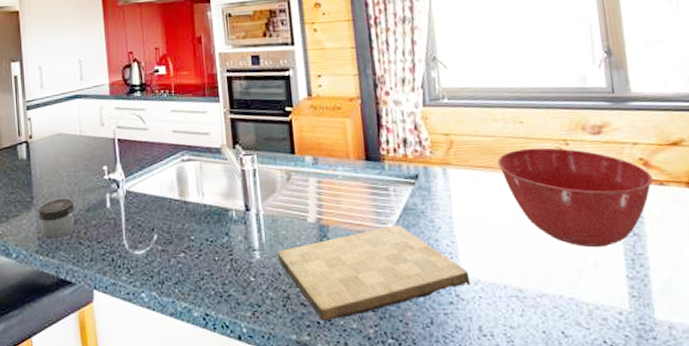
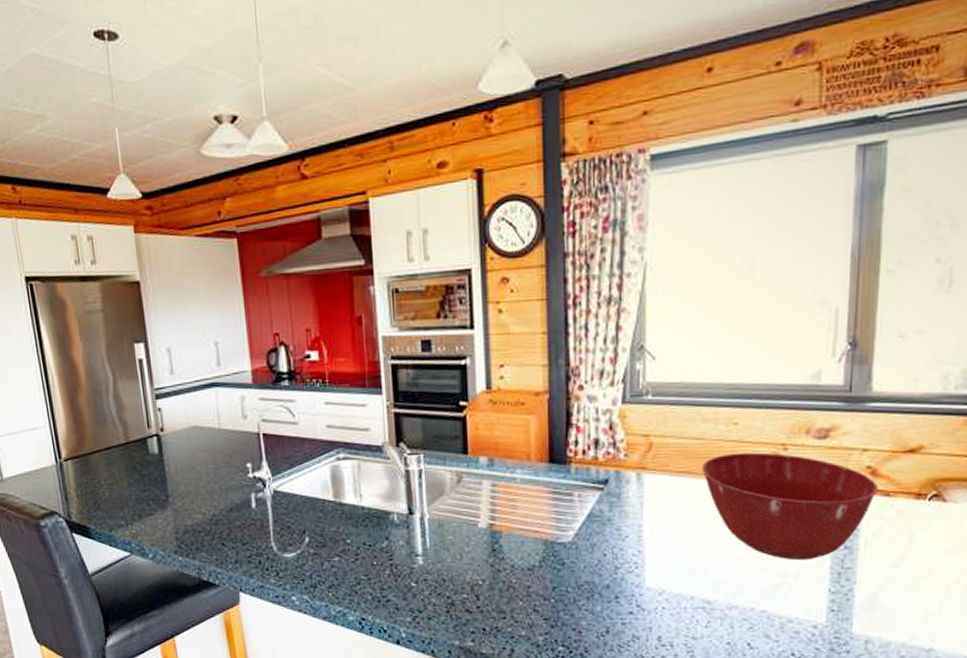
jar: present [38,199,75,239] -> none [174,498,216,540]
cutting board: present [277,225,470,322] -> none [442,532,654,628]

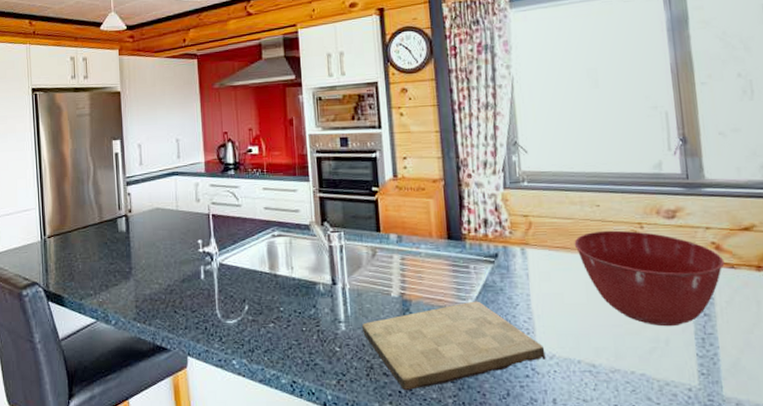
cutting board: none [442,532,654,628] -> present [361,301,546,391]

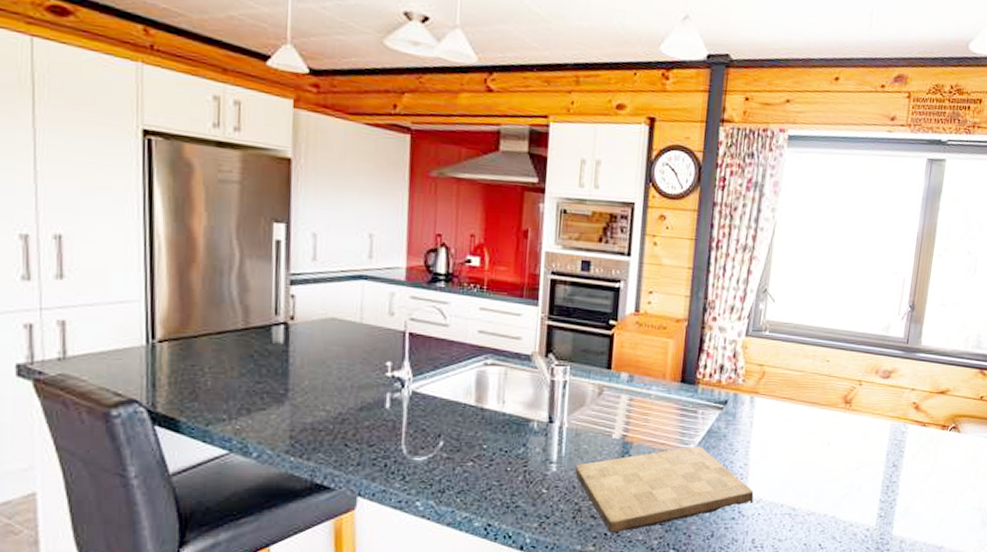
mixing bowl: present [574,230,725,327] -> none [799,385,919,475]

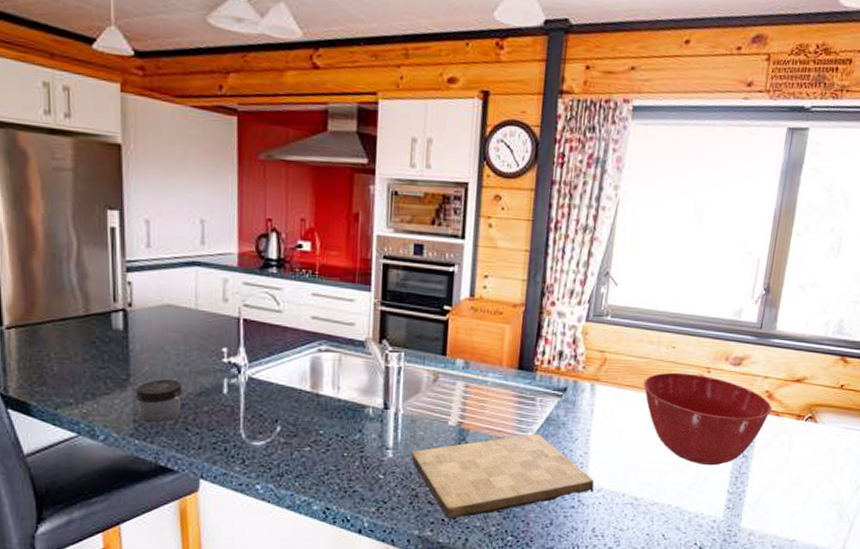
jar: none [293,394,344,439] -> present [135,379,183,423]
mixing bowl: none [799,385,919,475] -> present [643,372,773,466]

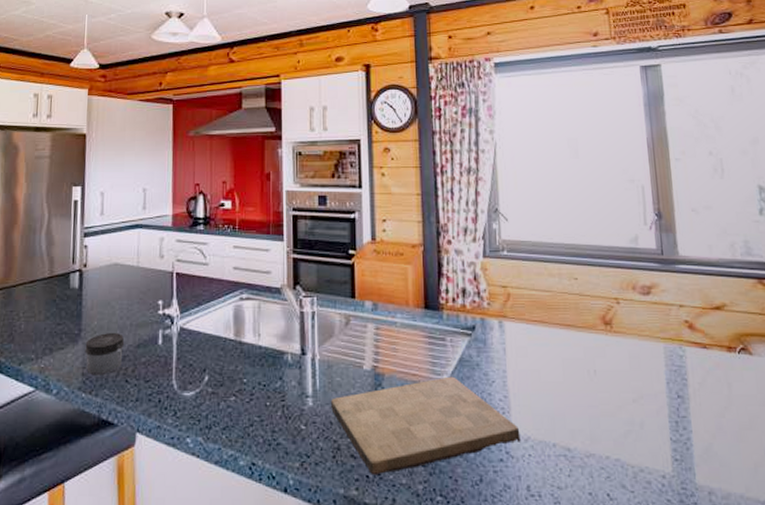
mixing bowl: present [643,372,773,466] -> none [552,305,697,409]

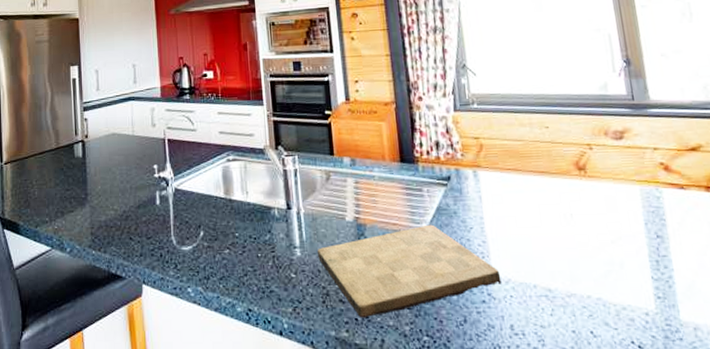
jar: present [85,333,125,376] -> none [92,196,127,235]

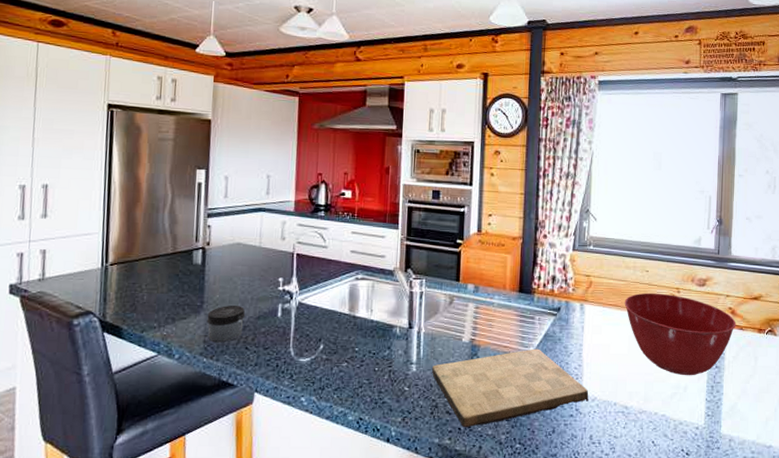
jar: none [92,196,127,235] -> present [207,306,246,343]
mixing bowl: none [525,151,674,249] -> present [624,293,736,376]

